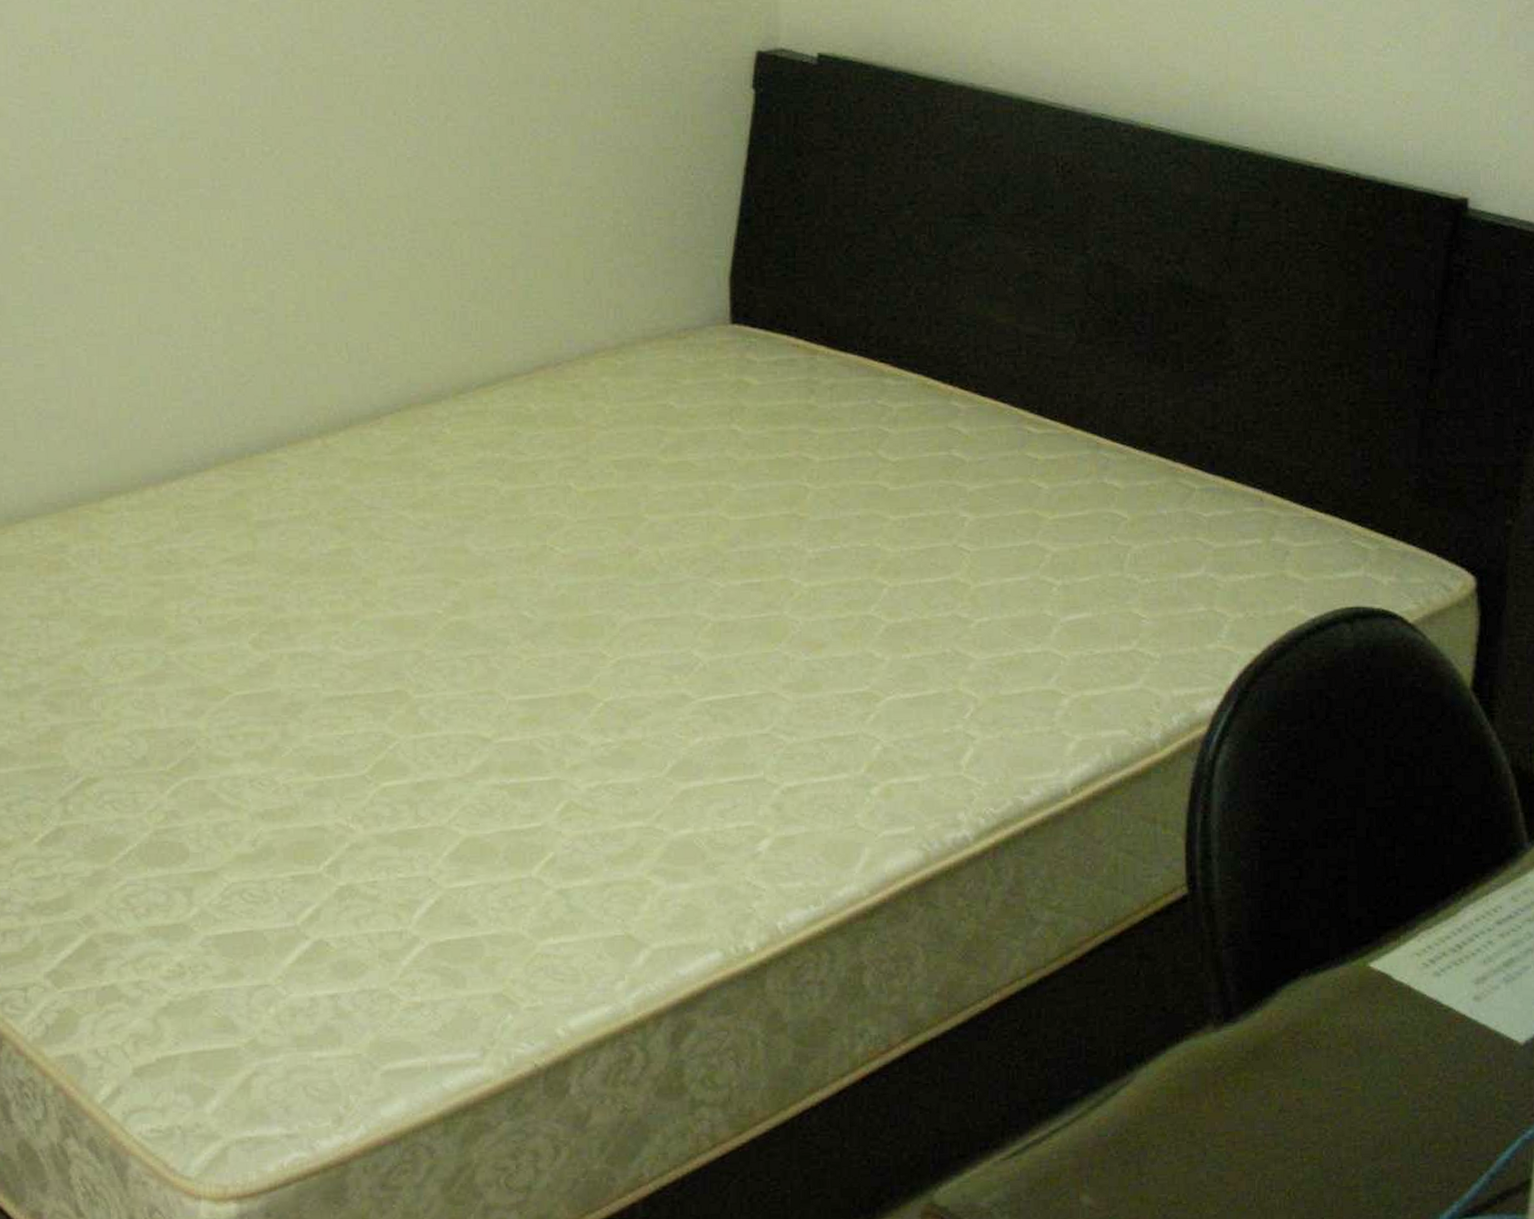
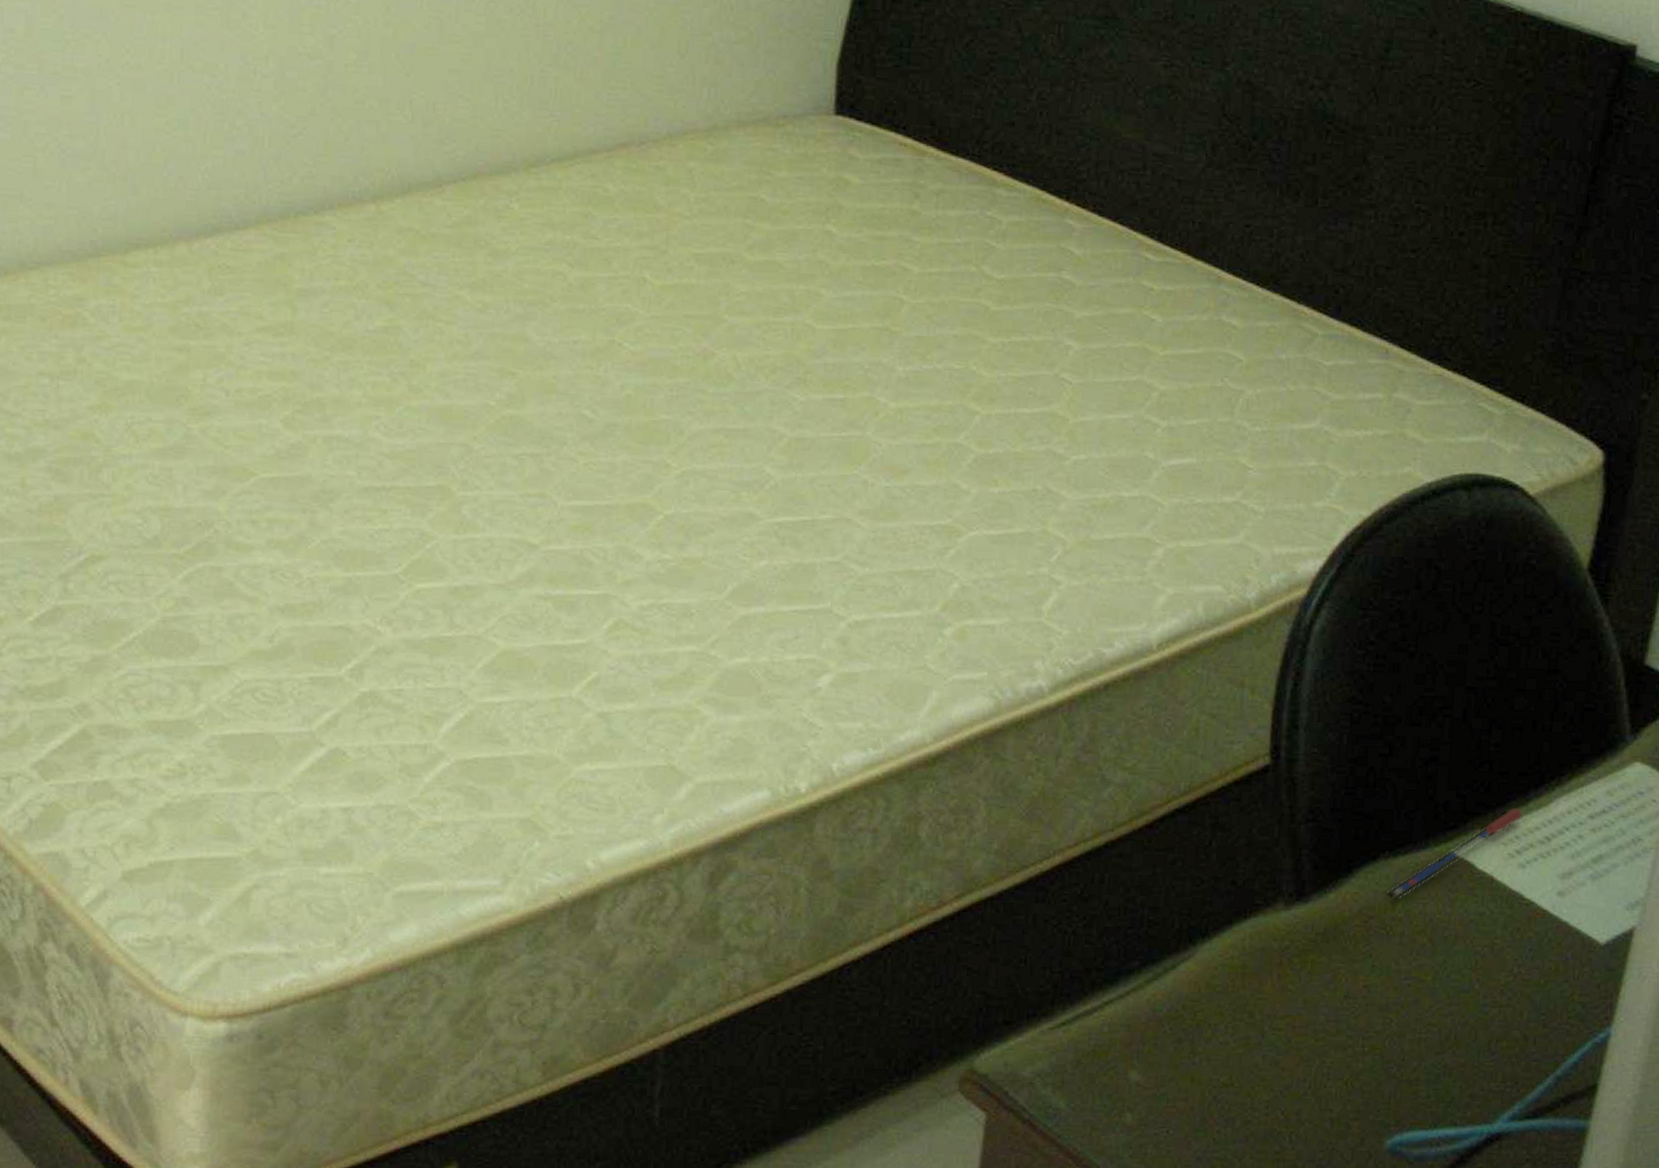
pen: none [1311,919,1433,1013] -> present [1388,807,1523,898]

